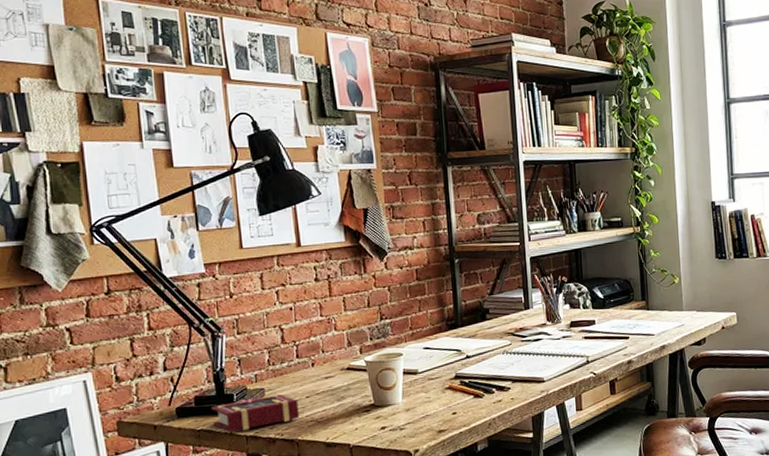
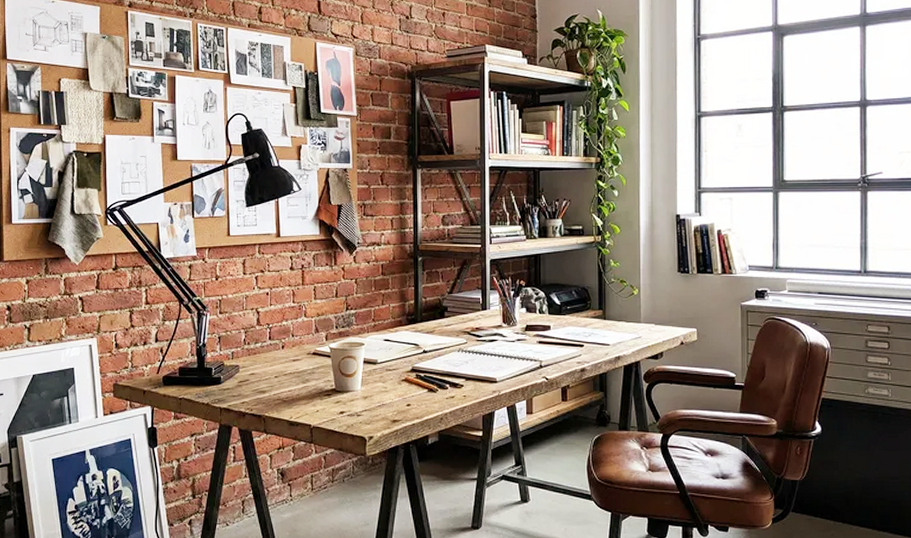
book: present [210,394,299,433] -> none [192,371,267,404]

